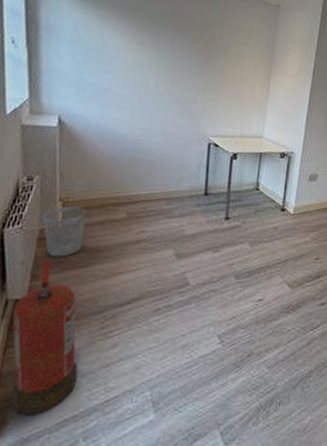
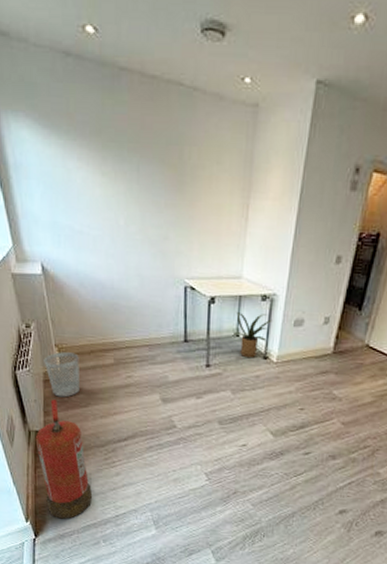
house plant: none [254,166,290,211] -> present [234,311,273,358]

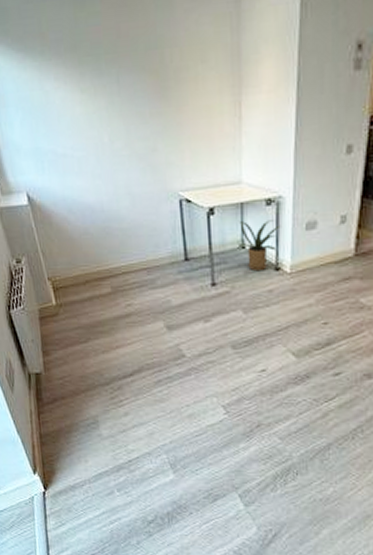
fire extinguisher: present [35,399,93,519] -> none [35,337,102,468]
wastebasket: present [44,352,80,398] -> none [37,285,78,334]

